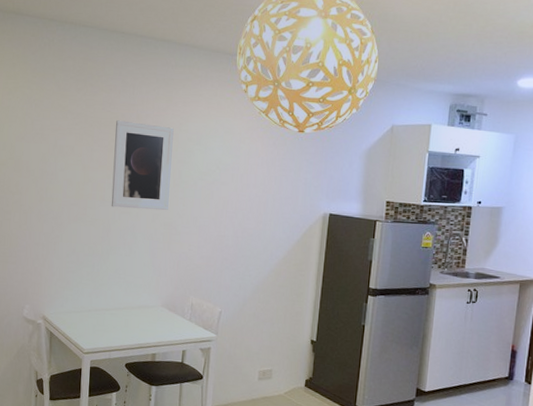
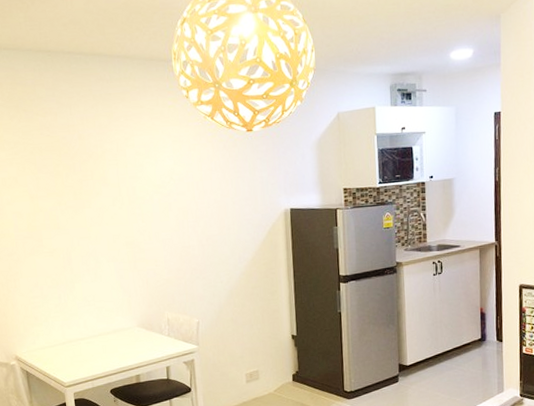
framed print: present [111,120,174,211] -> none [57,143,129,234]

